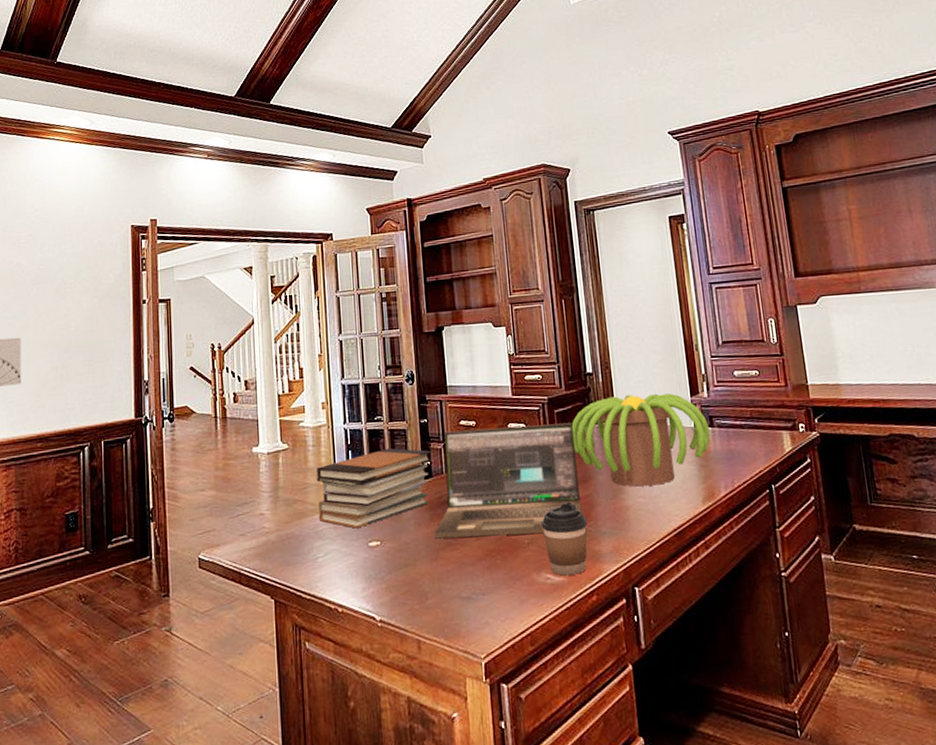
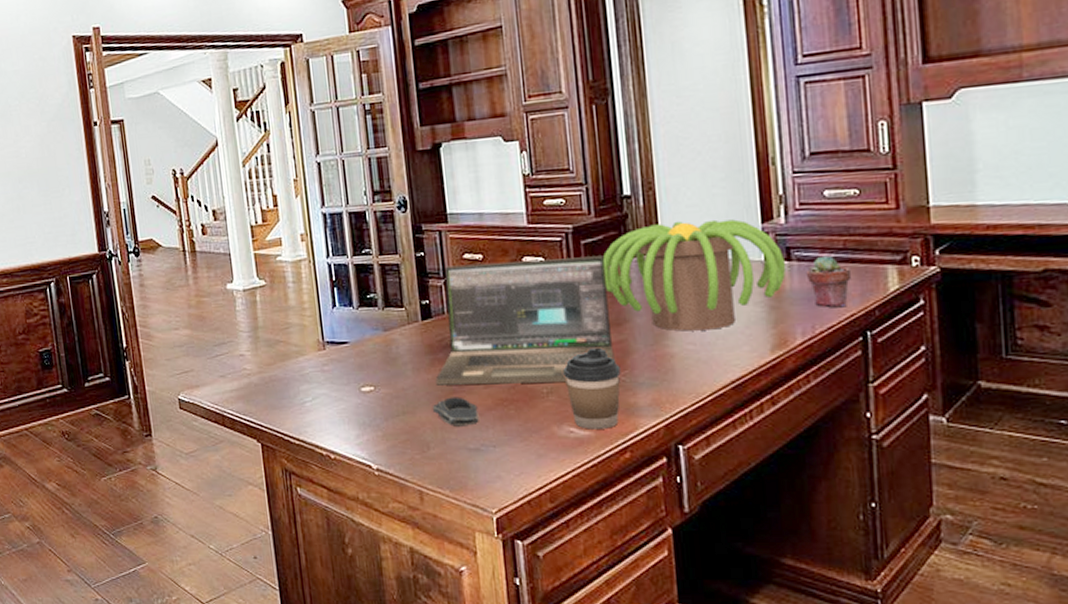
book stack: present [316,448,432,529] -> none [298,284,431,372]
computer mouse: none [430,549,471,578] -> present [432,396,479,428]
potted succulent: none [724,423,758,466] -> present [805,255,852,308]

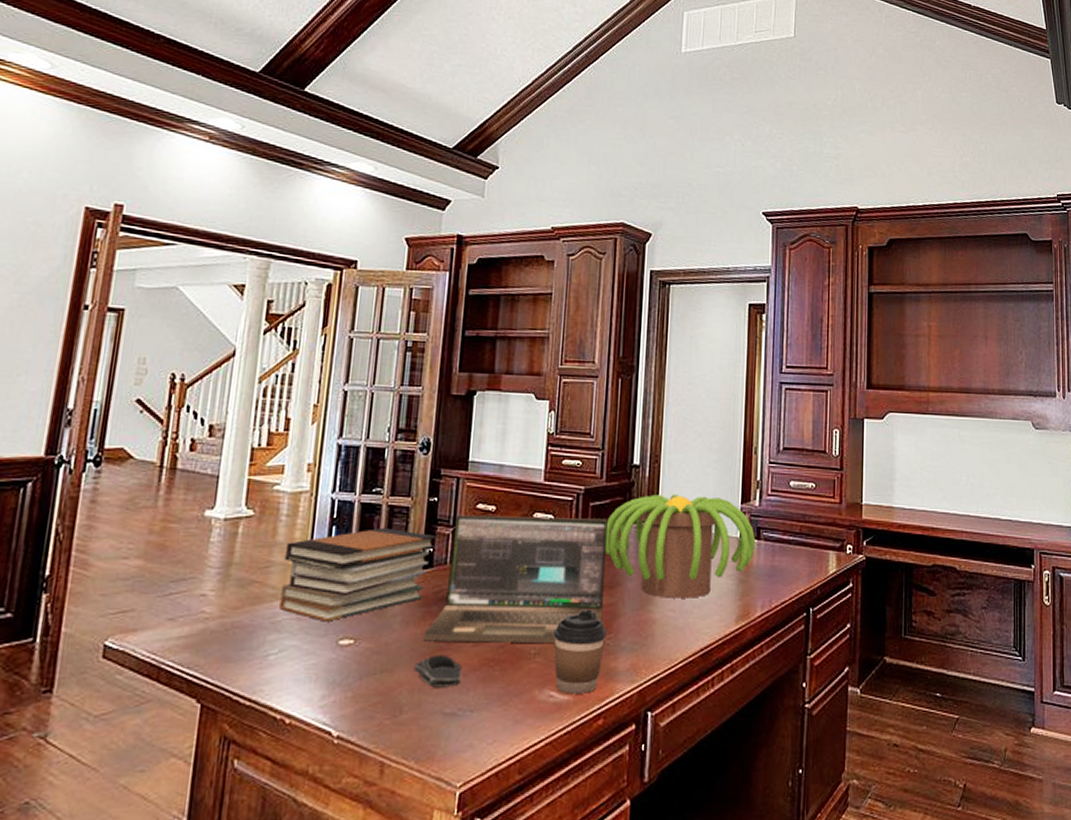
book stack: none [298,284,431,372] -> present [279,527,437,622]
potted succulent: present [805,255,852,308] -> none [769,538,804,585]

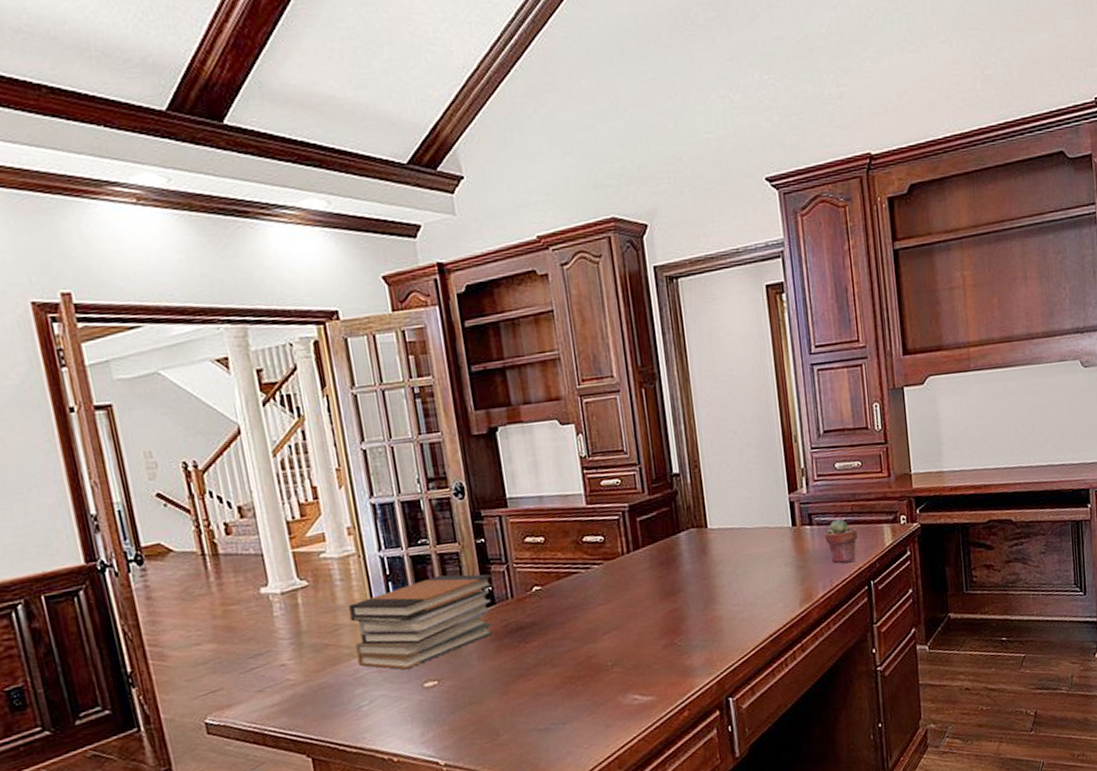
computer mouse: present [413,654,462,689] -> none [500,679,548,711]
laptop: present [423,514,608,644] -> none [501,531,671,671]
coffee cup: present [553,609,607,694] -> none [625,617,678,695]
plant: present [604,493,756,598] -> none [656,491,809,595]
potted succulent: none [769,538,804,585] -> present [824,519,859,564]

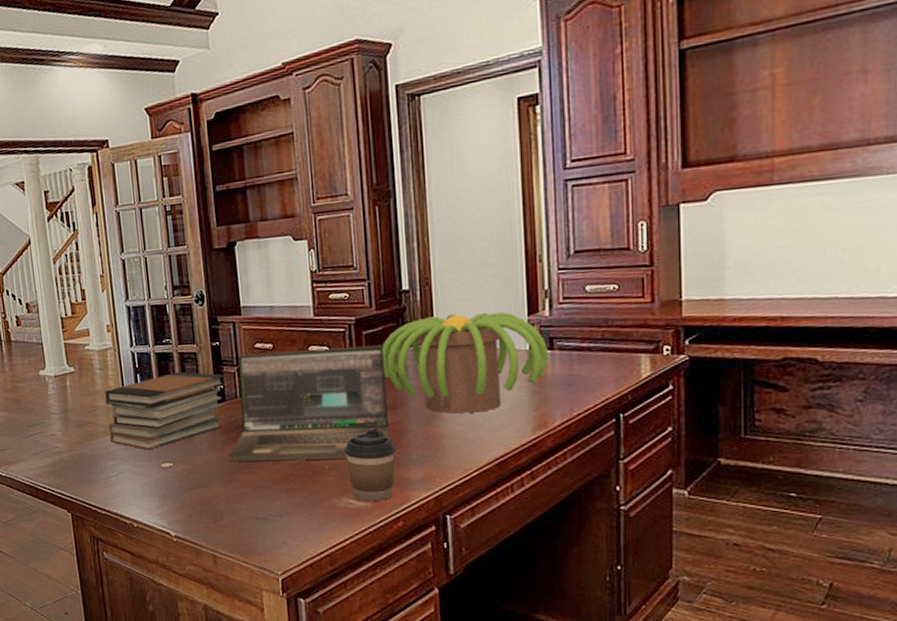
laptop: none [501,531,671,671] -> present [228,345,391,462]
coffee cup: none [625,617,678,695] -> present [344,428,396,501]
plant: none [656,491,809,595] -> present [381,312,549,414]
potted succulent: present [824,519,859,564] -> none [566,345,609,393]

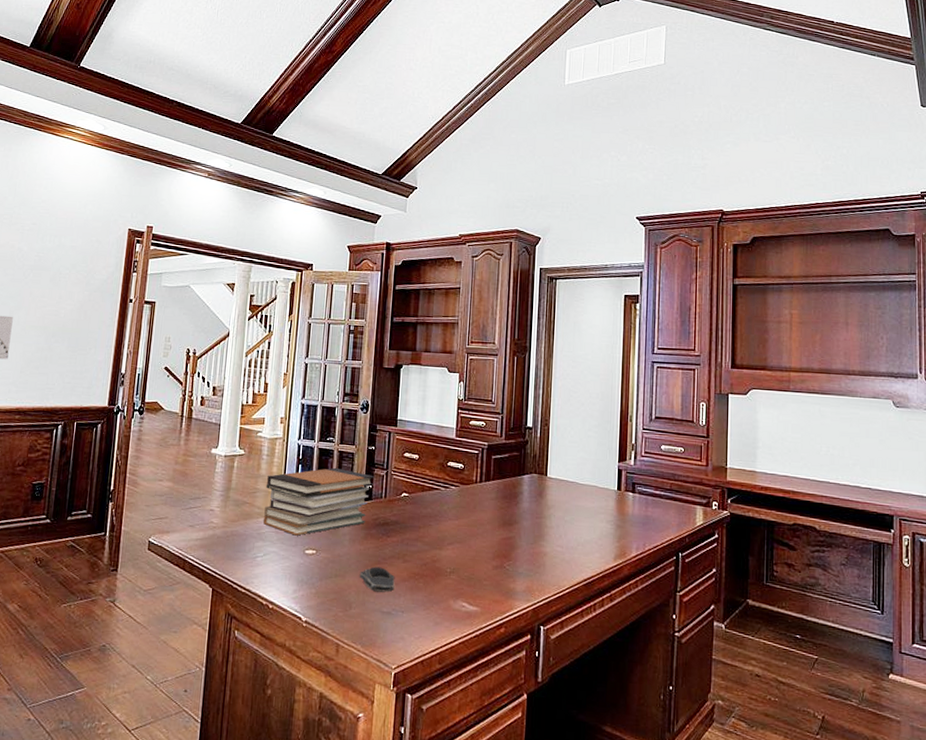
computer mouse: none [225,472,267,500] -> present [359,566,395,593]
laptop: present [228,345,391,462] -> none [365,460,507,566]
coffee cup: present [344,428,396,501] -> none [464,540,507,607]
plant: present [381,312,549,414] -> none [504,451,631,538]

